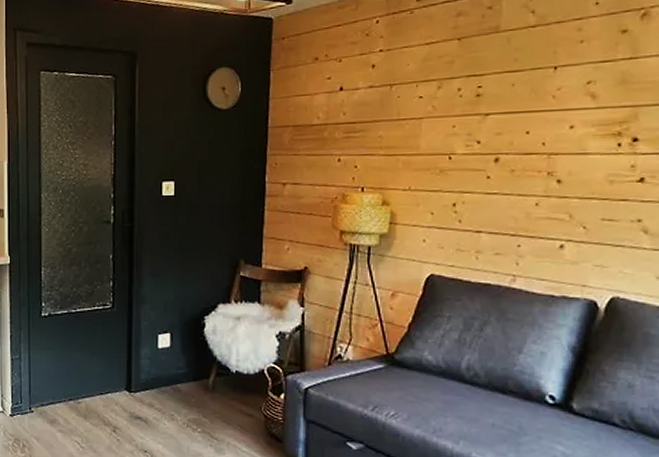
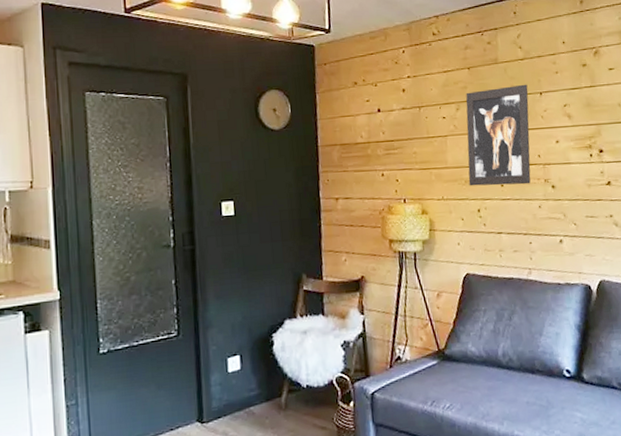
wall art: none [444,56,538,177] -> present [466,84,531,187]

